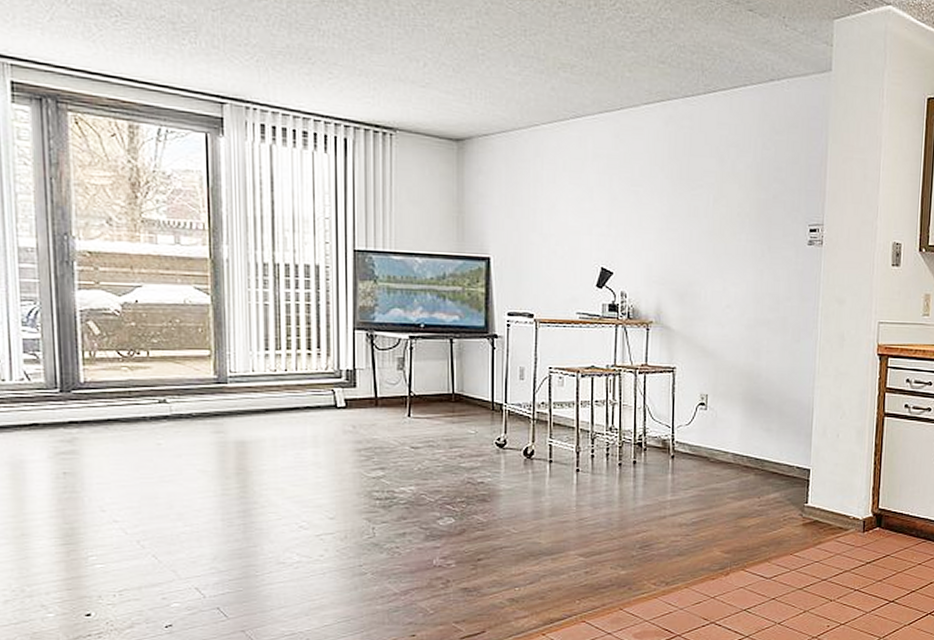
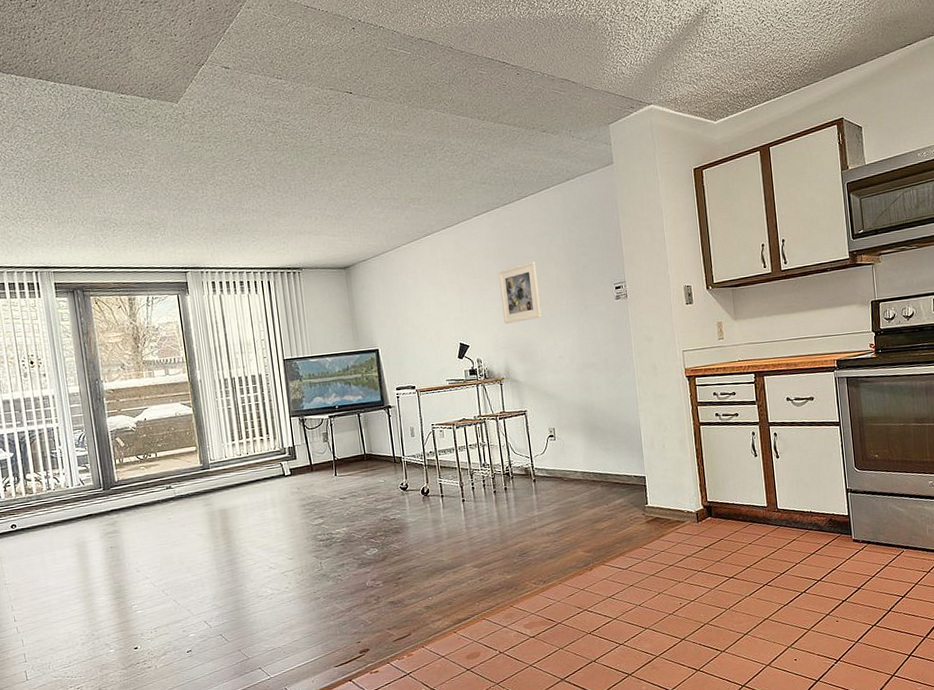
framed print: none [662,177,715,253] -> present [498,261,542,324]

